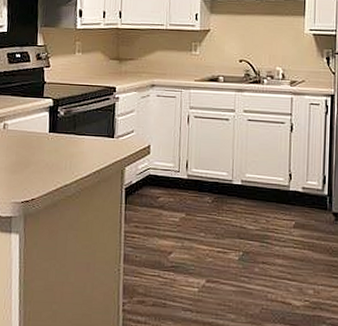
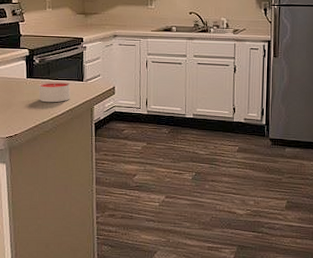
candle: none [61,137,99,162] -> present [39,81,71,103]

